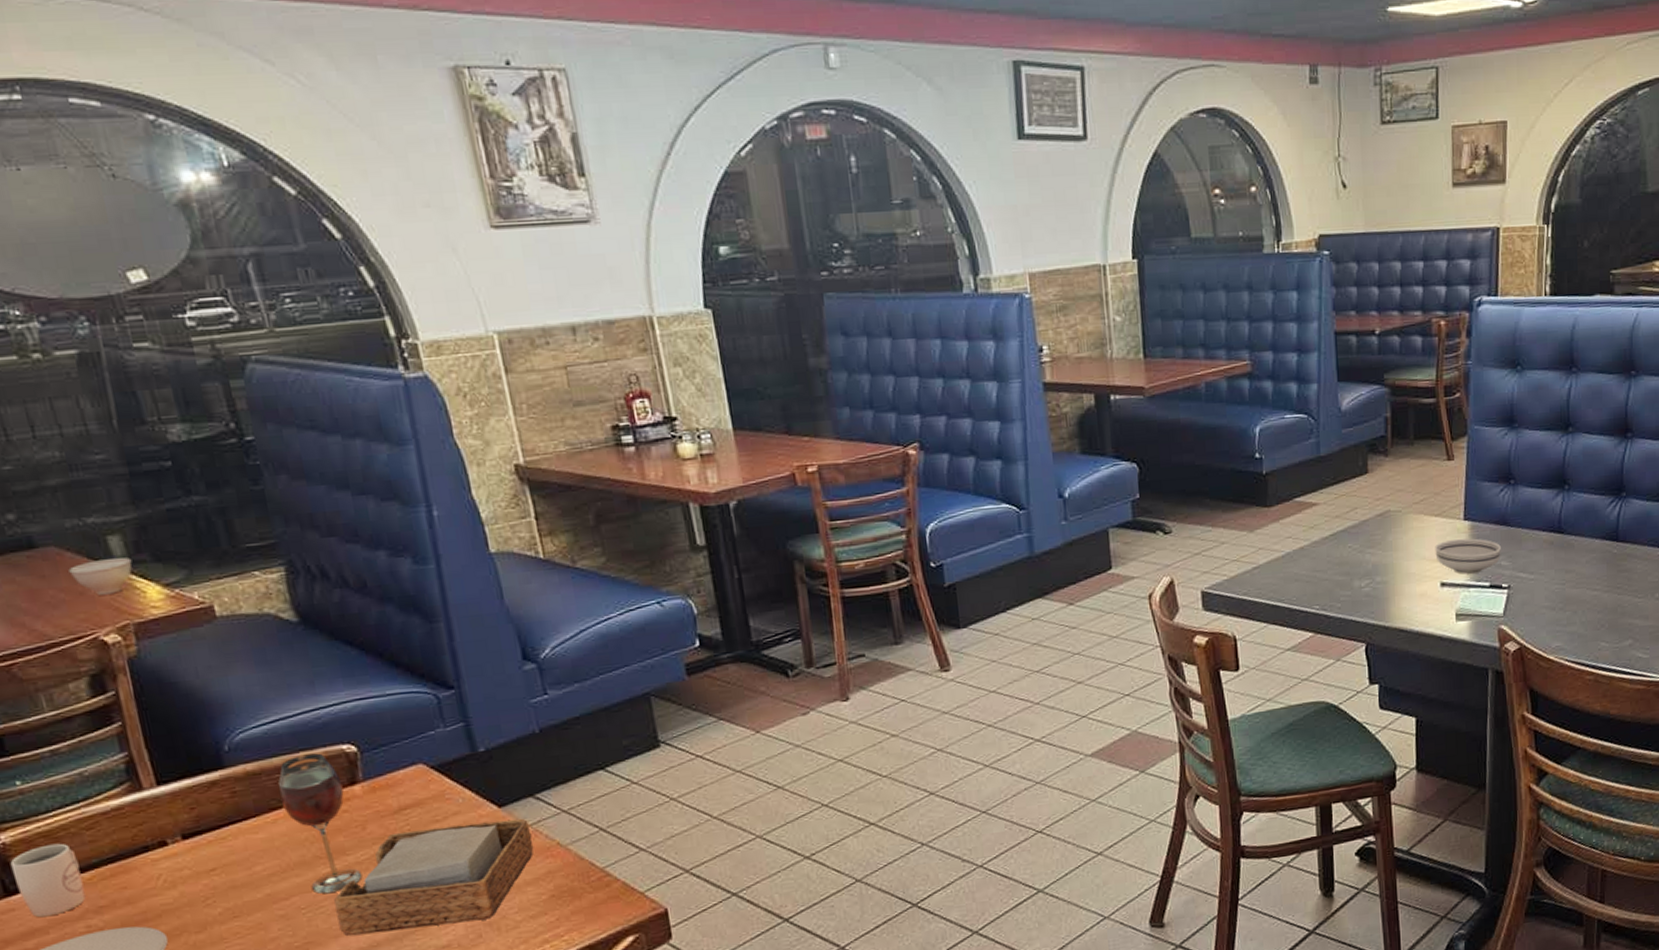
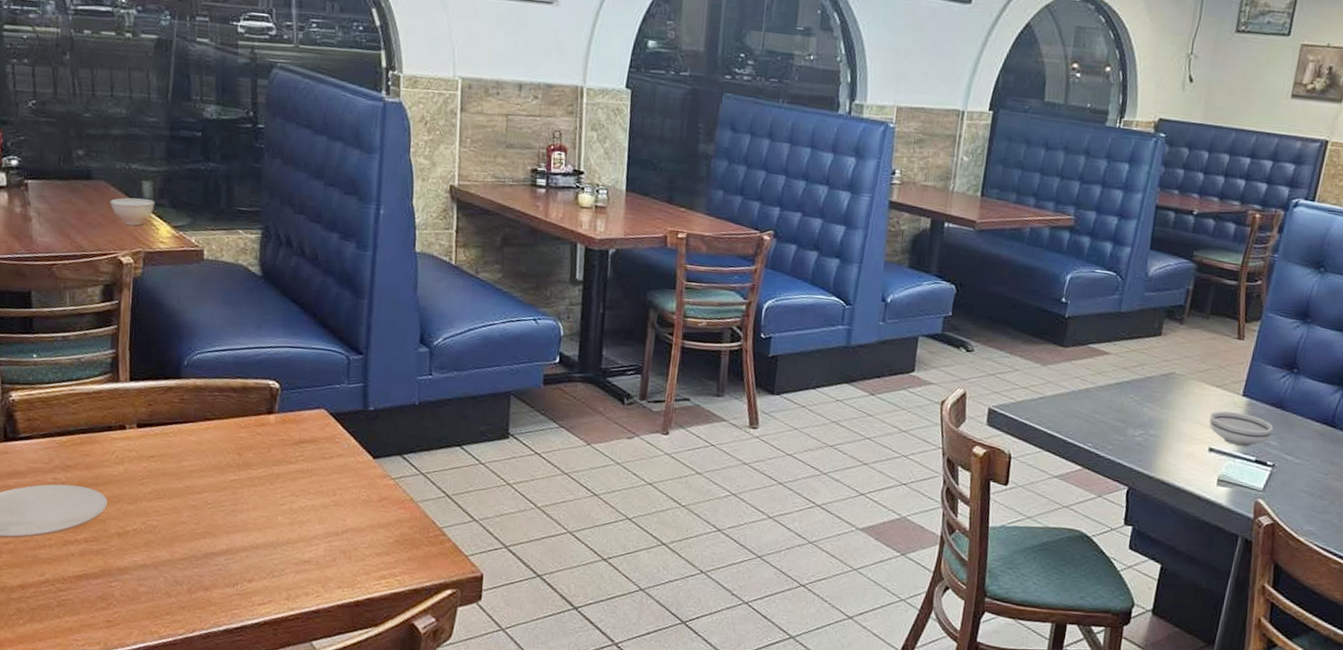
mug: present [10,843,86,918] -> none [13,408,61,465]
wineglass: present [278,753,363,894] -> none [214,381,262,497]
napkin holder: present [334,819,534,936] -> none [232,460,393,548]

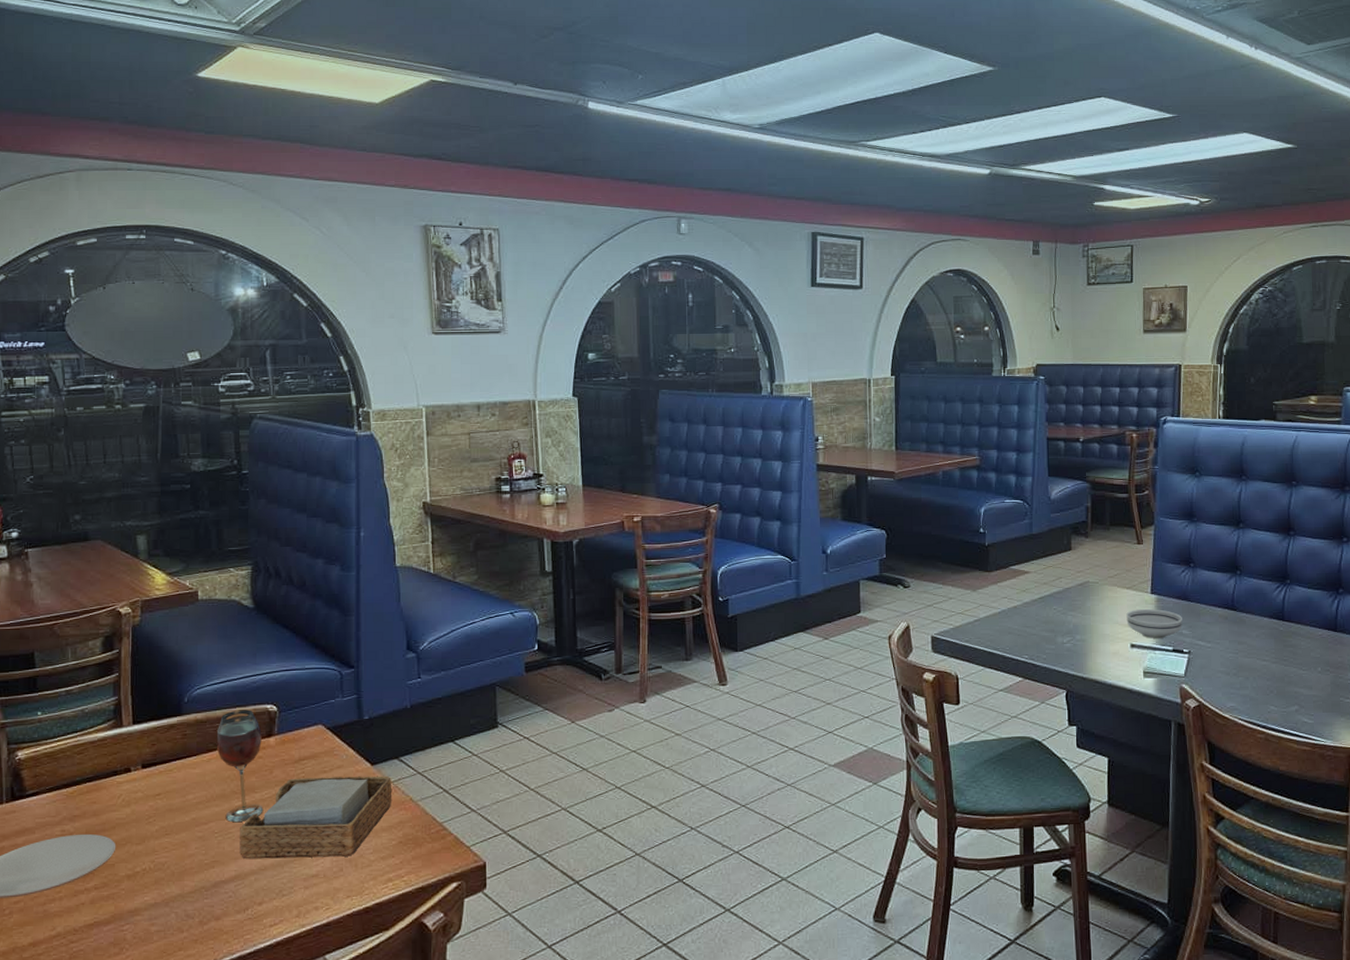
bowl: present [110,197,155,226] -> none [107,552,150,578]
wineglass: none [214,381,262,497] -> present [216,710,264,823]
napkin holder: none [232,460,393,548] -> present [240,776,393,859]

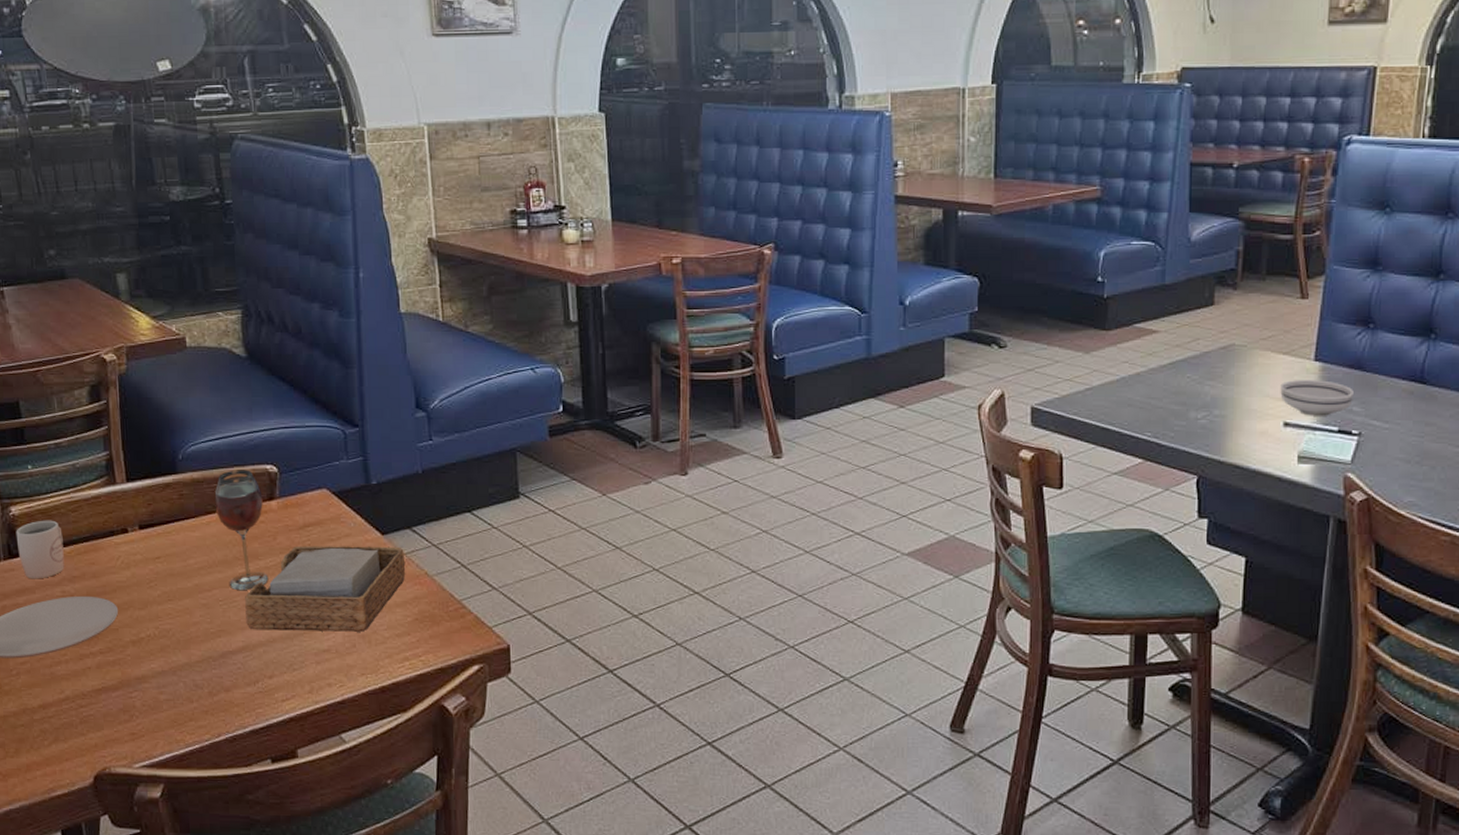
mug: none [20,762,67,820] -> present [16,520,65,579]

